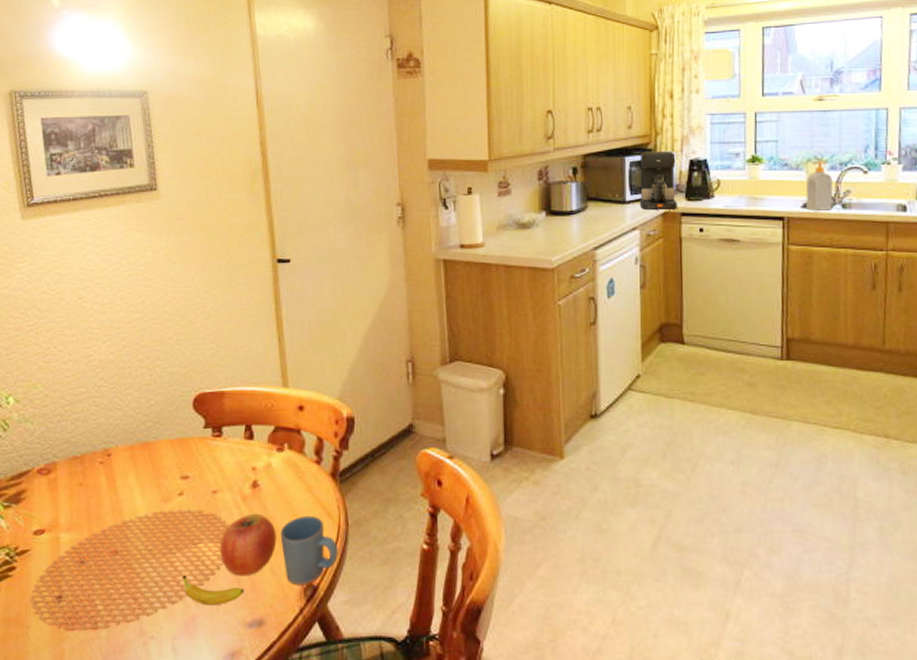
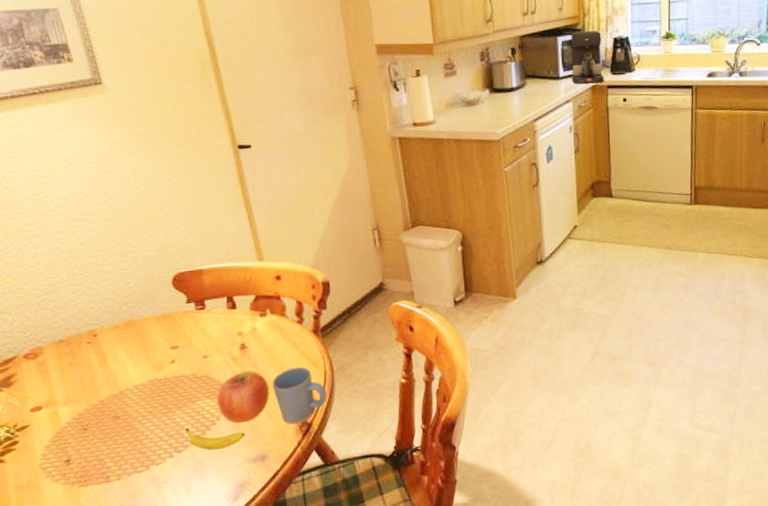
soap bottle: present [805,161,833,212] -> none [710,36,732,80]

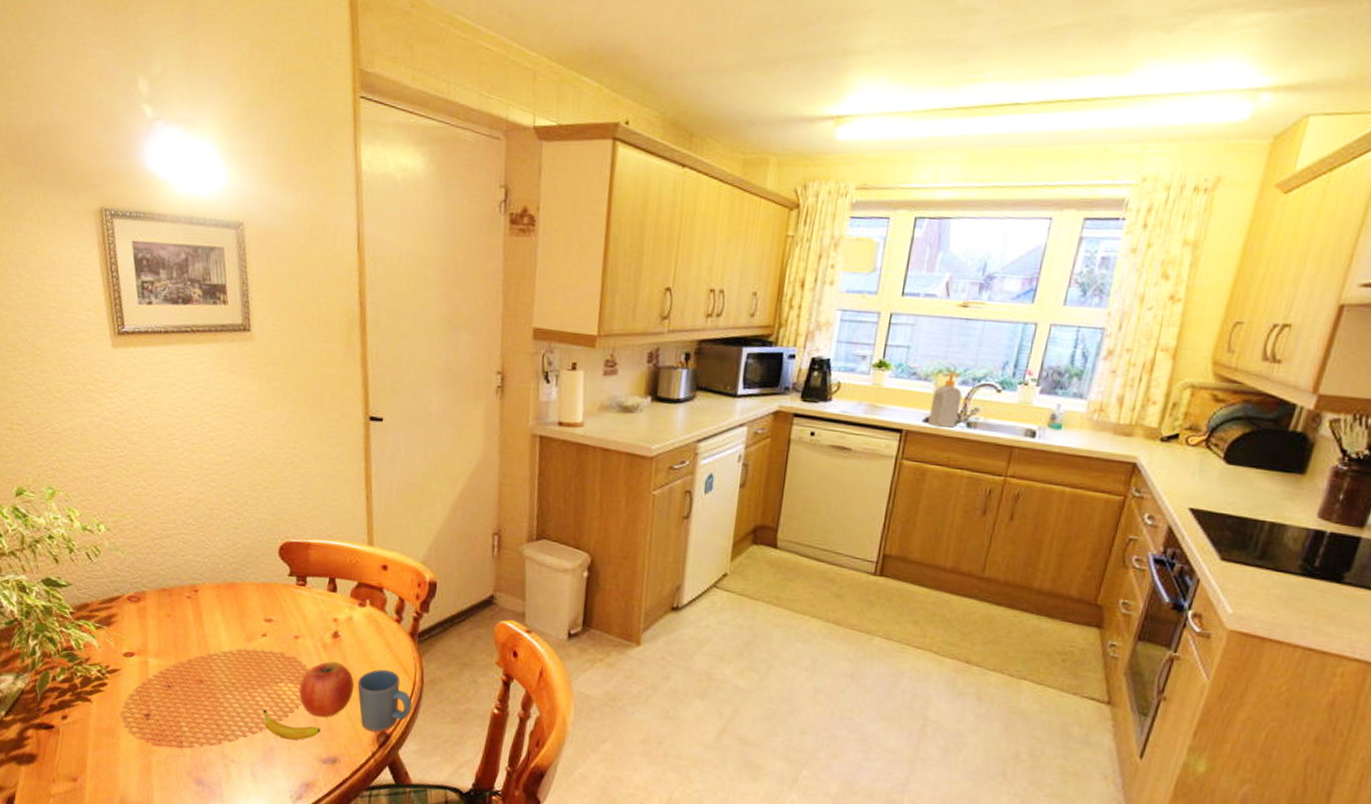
coffee maker: present [571,31,604,84] -> none [751,344,798,409]
soap bottle: none [710,36,732,80] -> present [928,374,962,429]

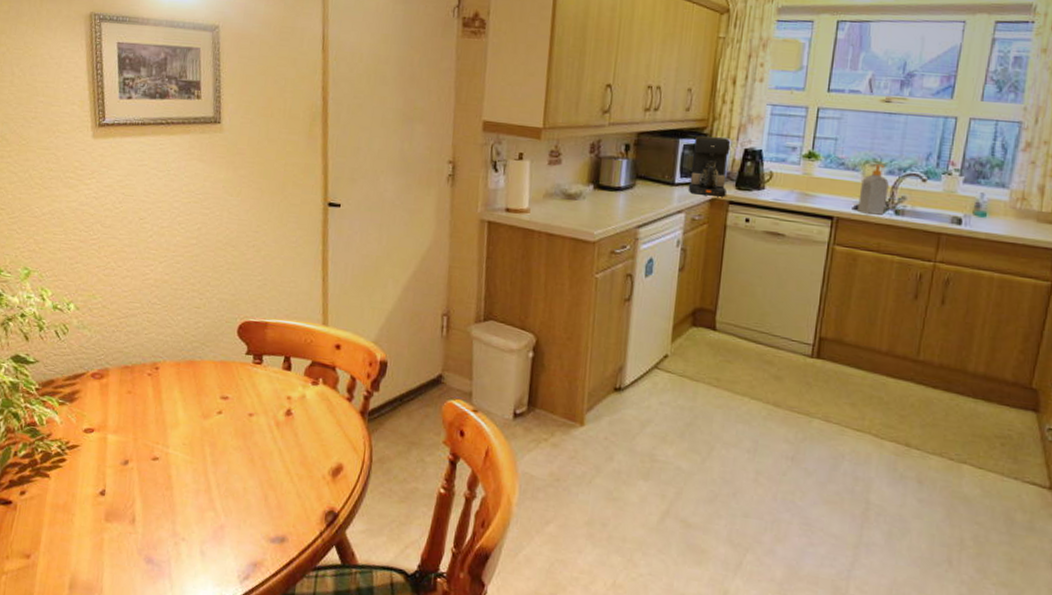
place mat: present [120,648,310,748] -> none [77,425,262,525]
fruit: present [263,709,320,740] -> none [215,487,270,518]
fruit: present [299,661,355,718] -> none [251,438,305,496]
mug: present [357,669,412,732] -> none [307,447,361,511]
coffee maker: none [751,344,798,409] -> present [688,136,731,197]

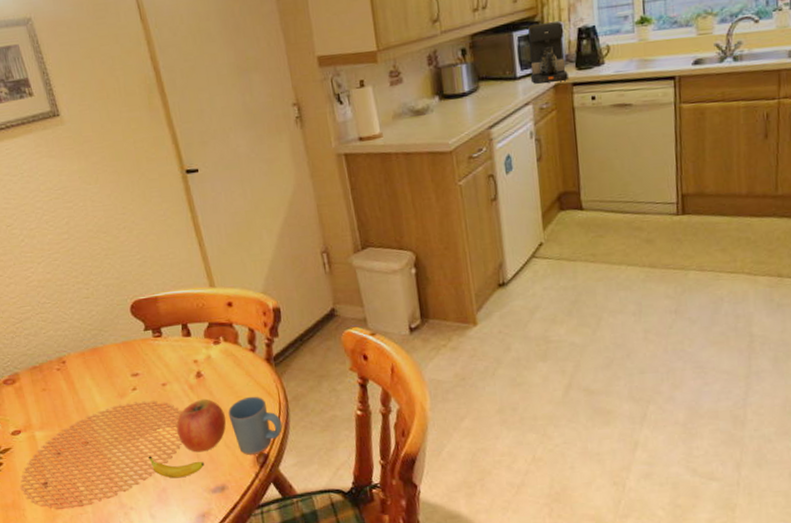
place mat: none [77,425,262,525] -> present [20,400,183,509]
fruit: none [215,487,270,518] -> present [148,456,204,479]
fruit: none [251,438,305,496] -> present [176,399,226,453]
mug: none [307,447,361,511] -> present [228,396,283,455]
soap bottle: present [857,164,889,216] -> none [696,15,724,68]

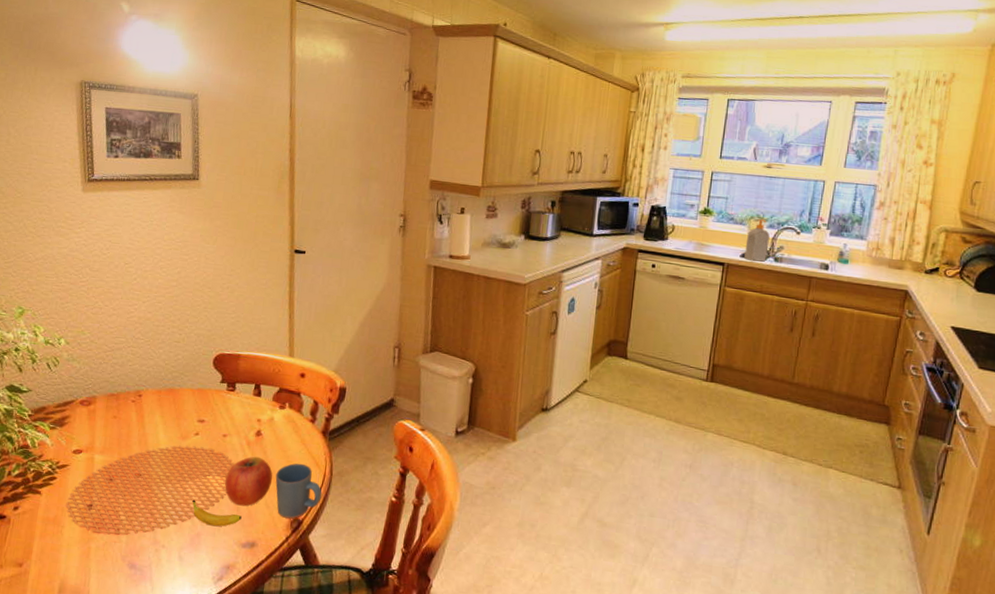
coffee maker: present [528,21,568,84] -> none [604,194,640,246]
soap bottle: none [696,15,724,68] -> present [744,219,770,263]

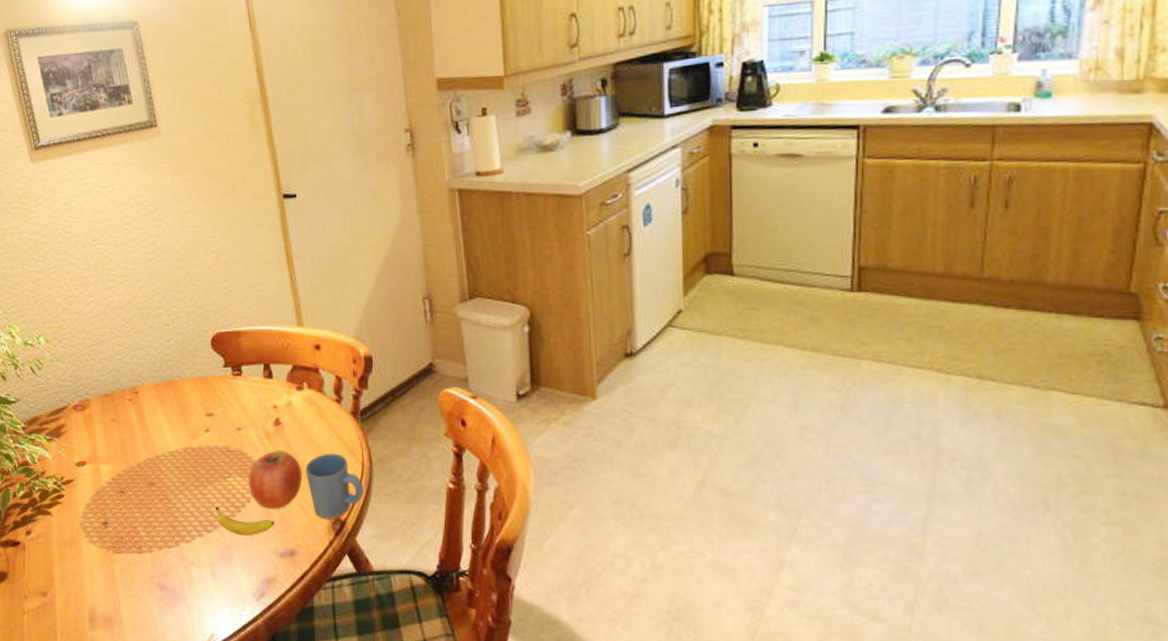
soap bottle: present [744,219,770,263] -> none [888,55,924,117]

